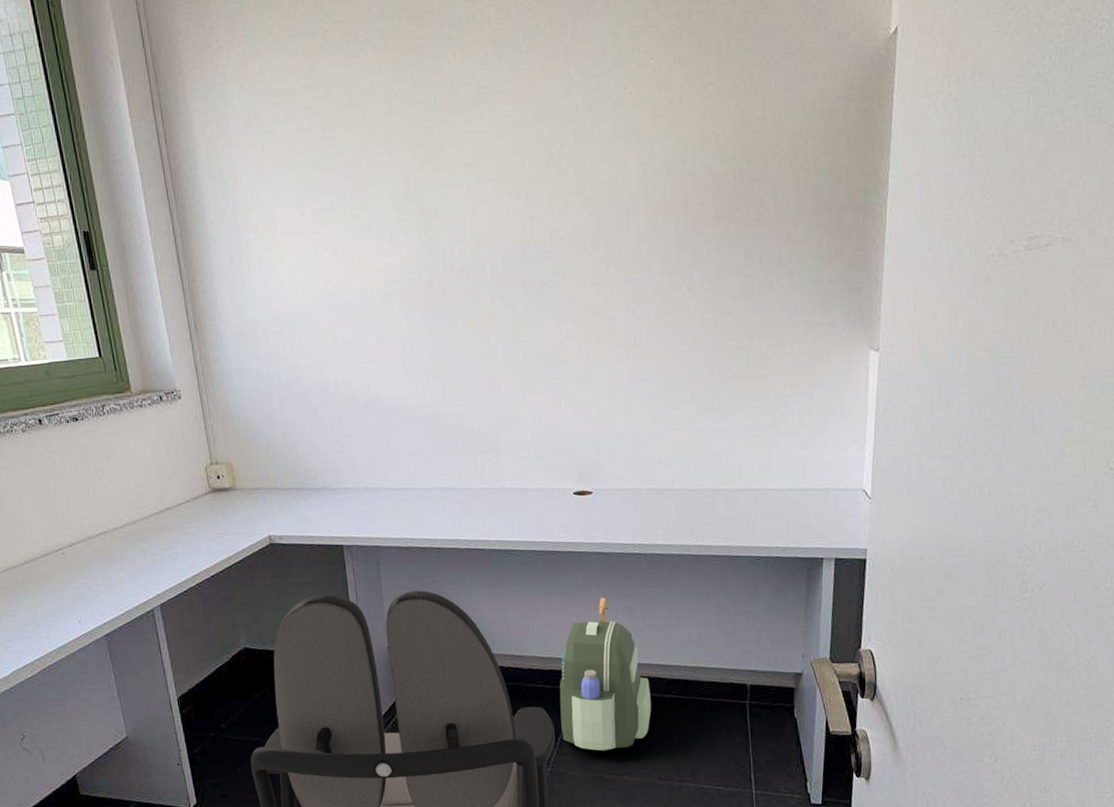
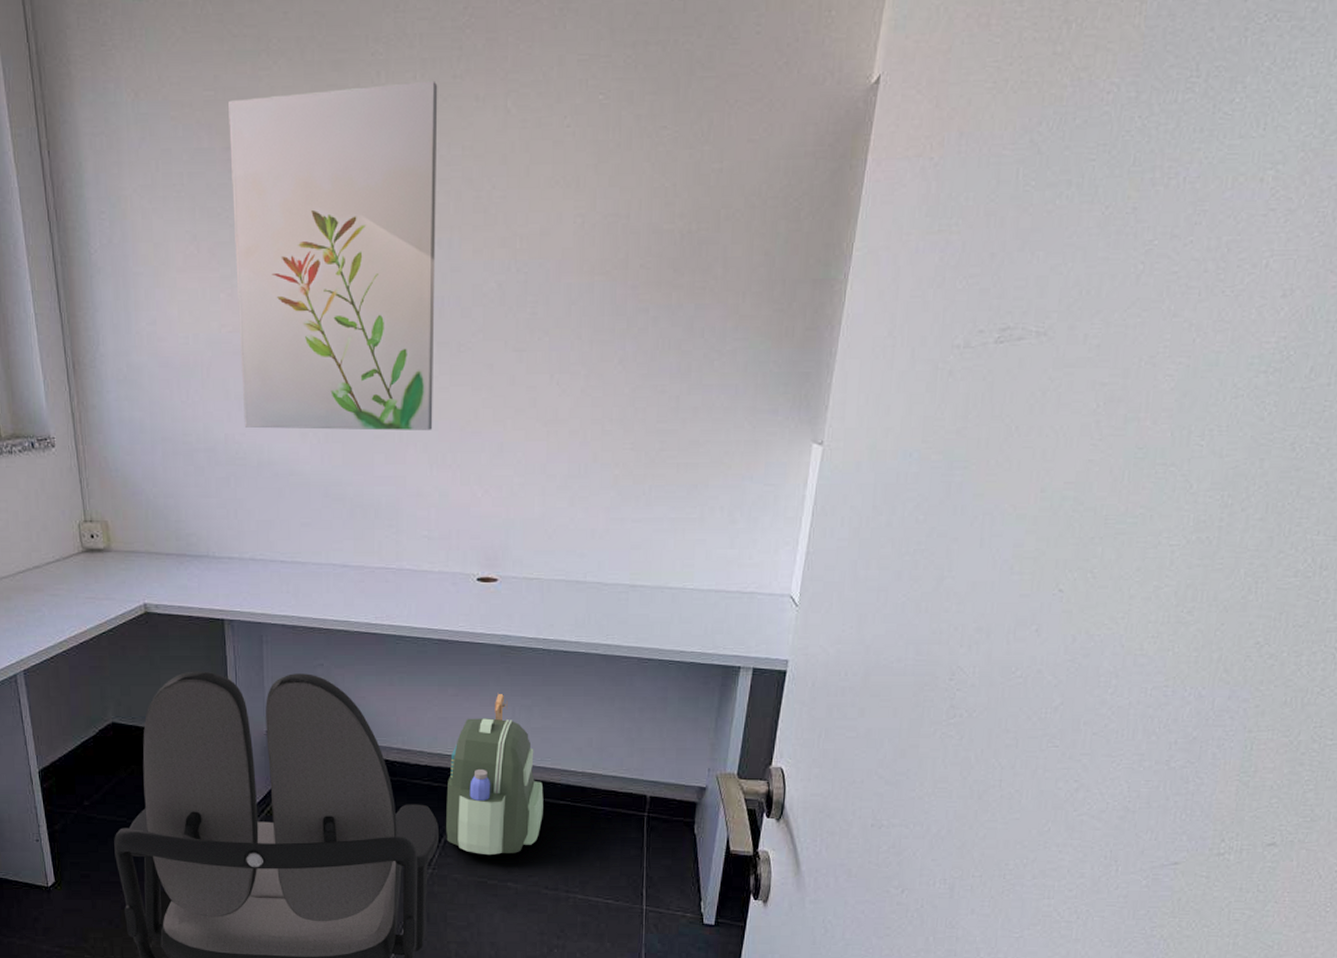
wall art: none [323,57,524,370] -> present [228,80,438,431]

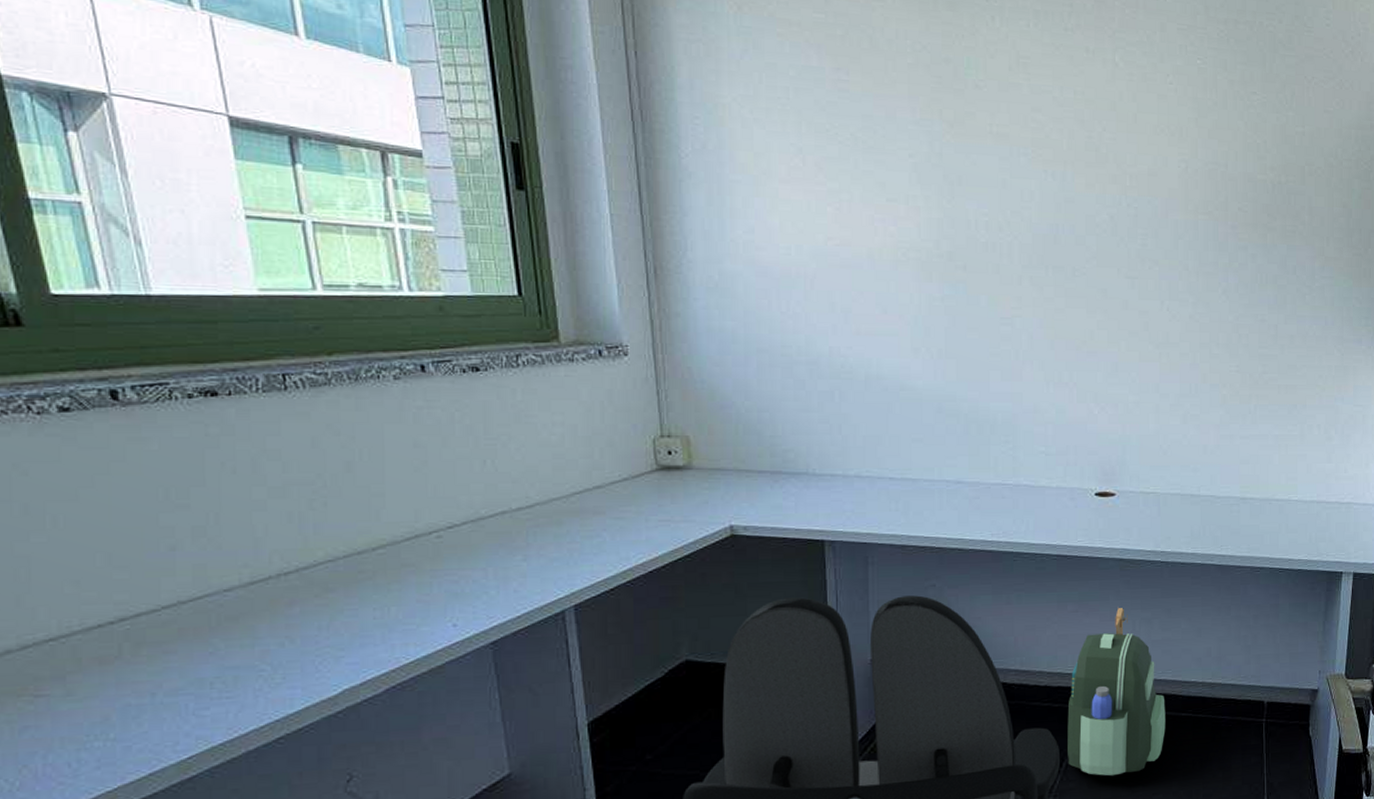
wall art: present [228,80,438,431] -> none [840,25,1051,349]

